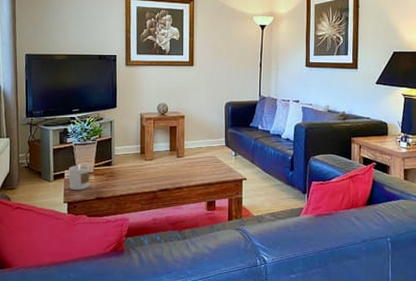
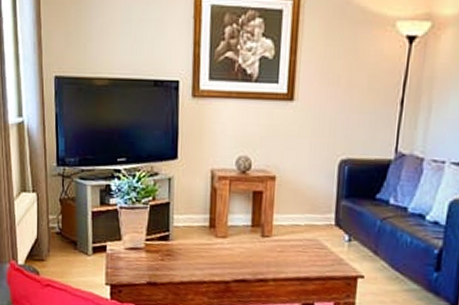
candle: present [69,163,90,191] -> none [112,234,140,271]

